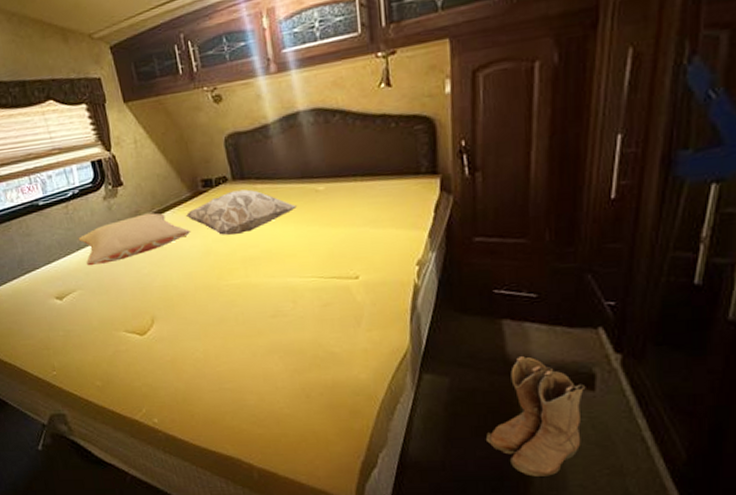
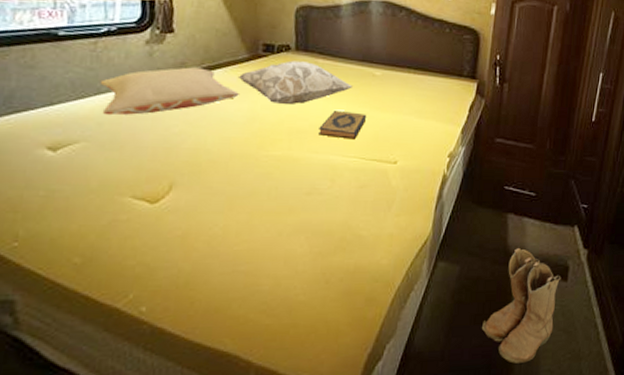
hardback book: none [271,232,318,260] -> present [318,111,367,140]

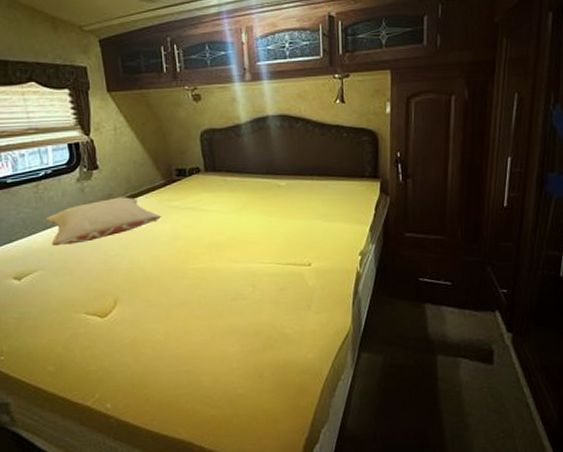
decorative pillow: present [237,60,353,105] -> none [157,180,261,222]
hardback book: present [318,111,367,140] -> none [235,222,278,248]
boots: present [482,248,561,364] -> none [411,336,487,443]

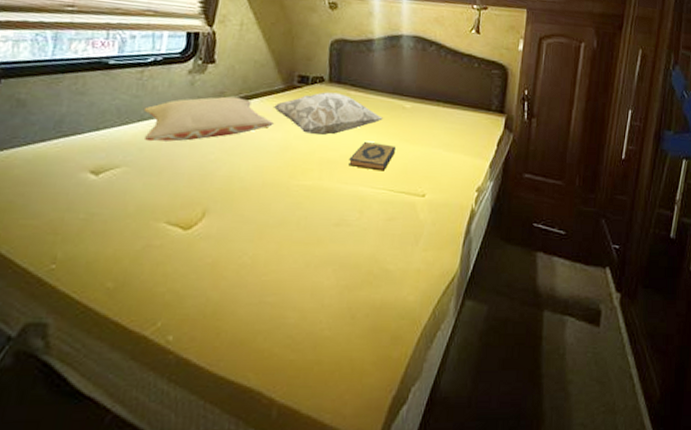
decorative pillow: none [157,180,261,222] -> present [272,92,383,136]
hardback book: none [235,222,278,248] -> present [348,142,397,171]

